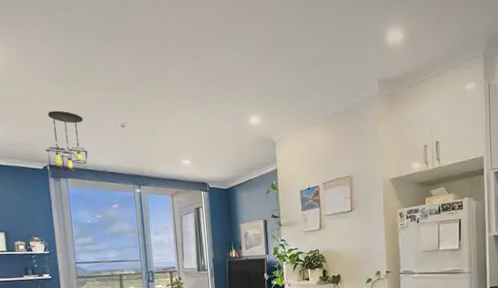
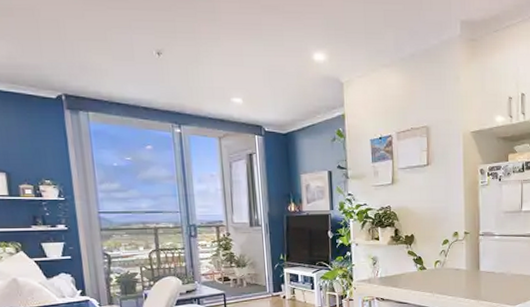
ceiling light fixture: present [46,110,88,172] -> none [60,29,115,105]

